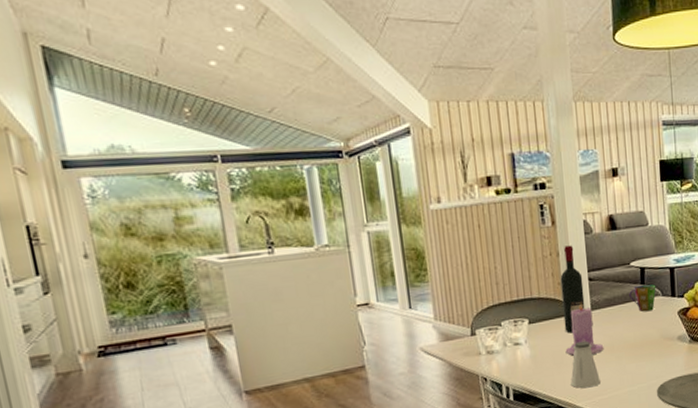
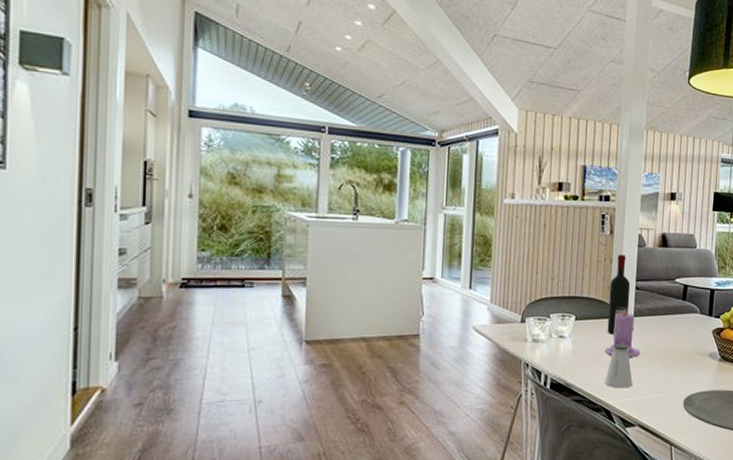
cup: present [629,284,656,312] -> none [670,300,696,326]

